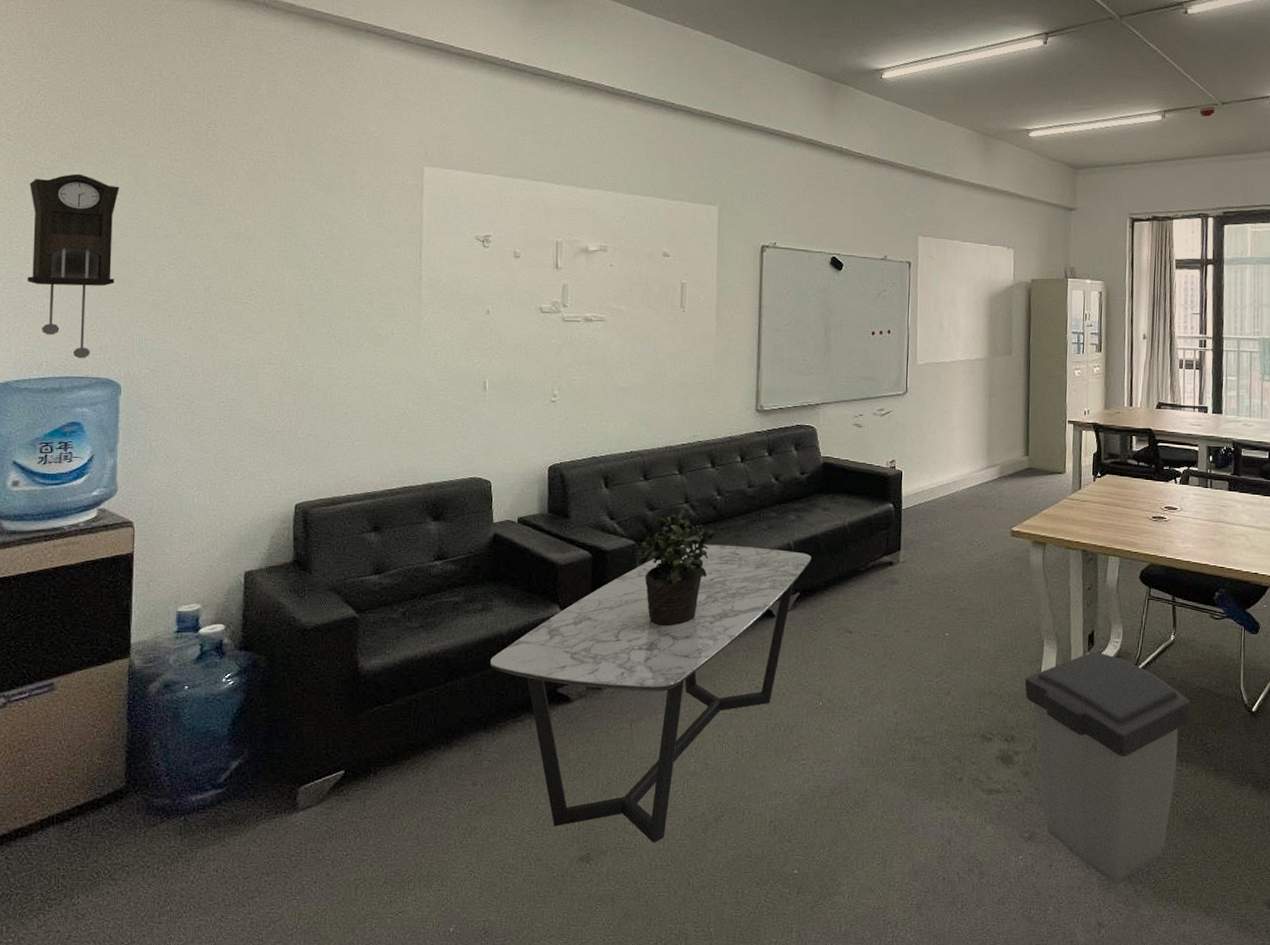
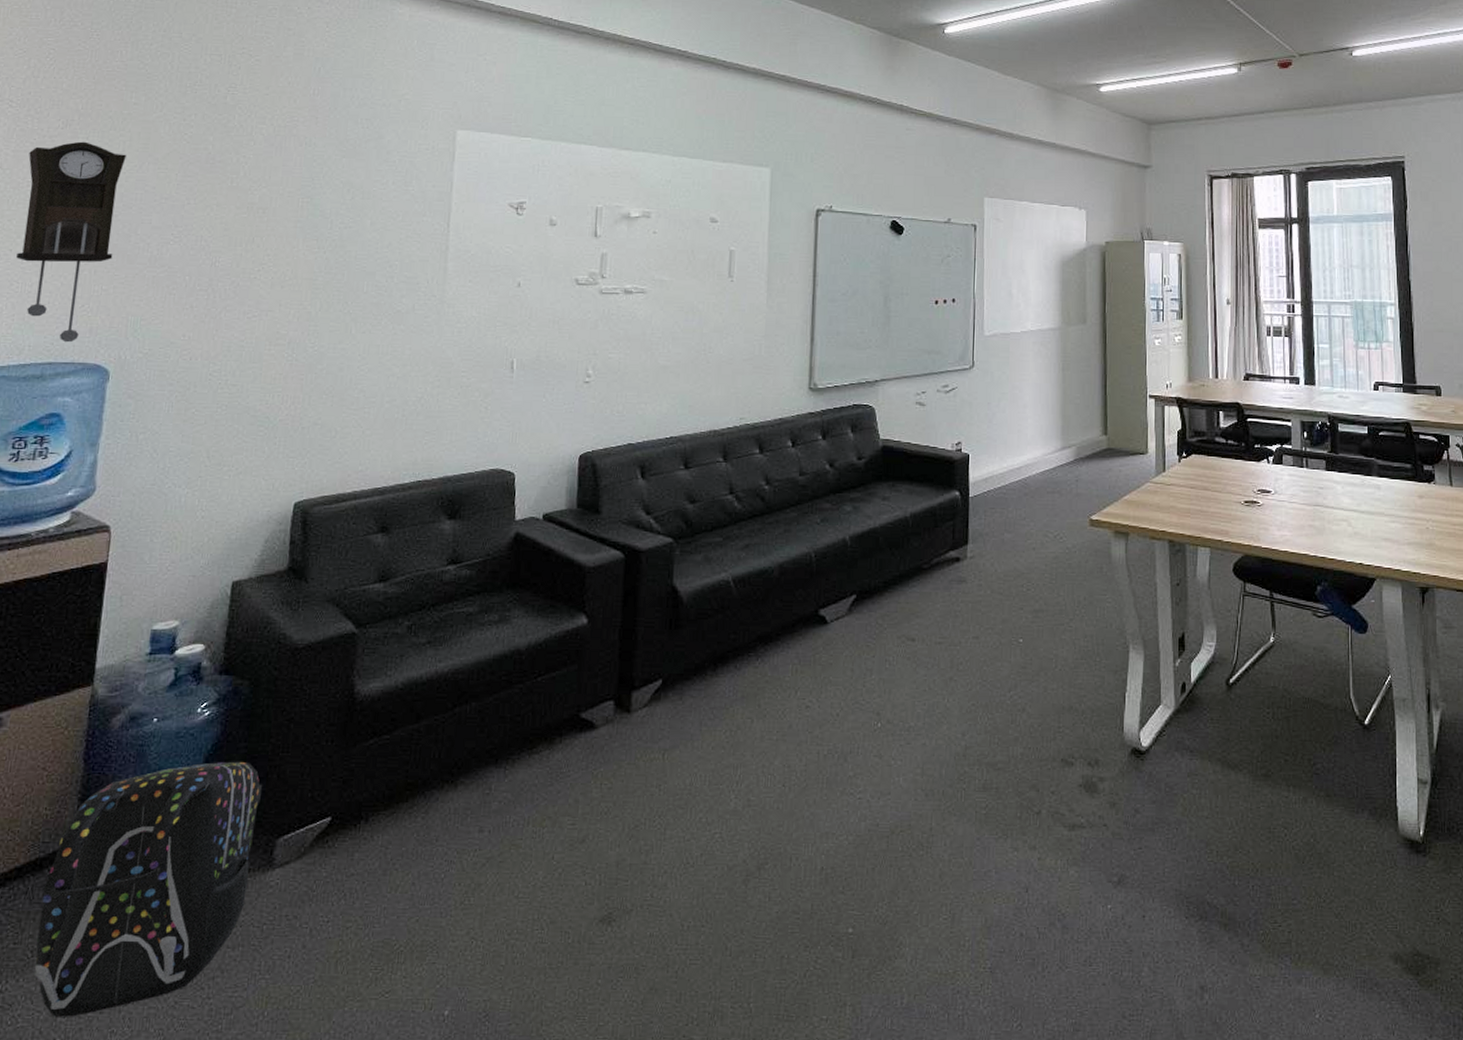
backpack: none [100,723,284,926] -> present [34,761,263,1017]
coffee table: present [490,544,812,843] -> none [505,540,870,899]
potted plant: present [638,508,714,627] -> none [675,500,761,637]
trash can: present [1024,652,1191,884] -> none [1109,658,1296,937]

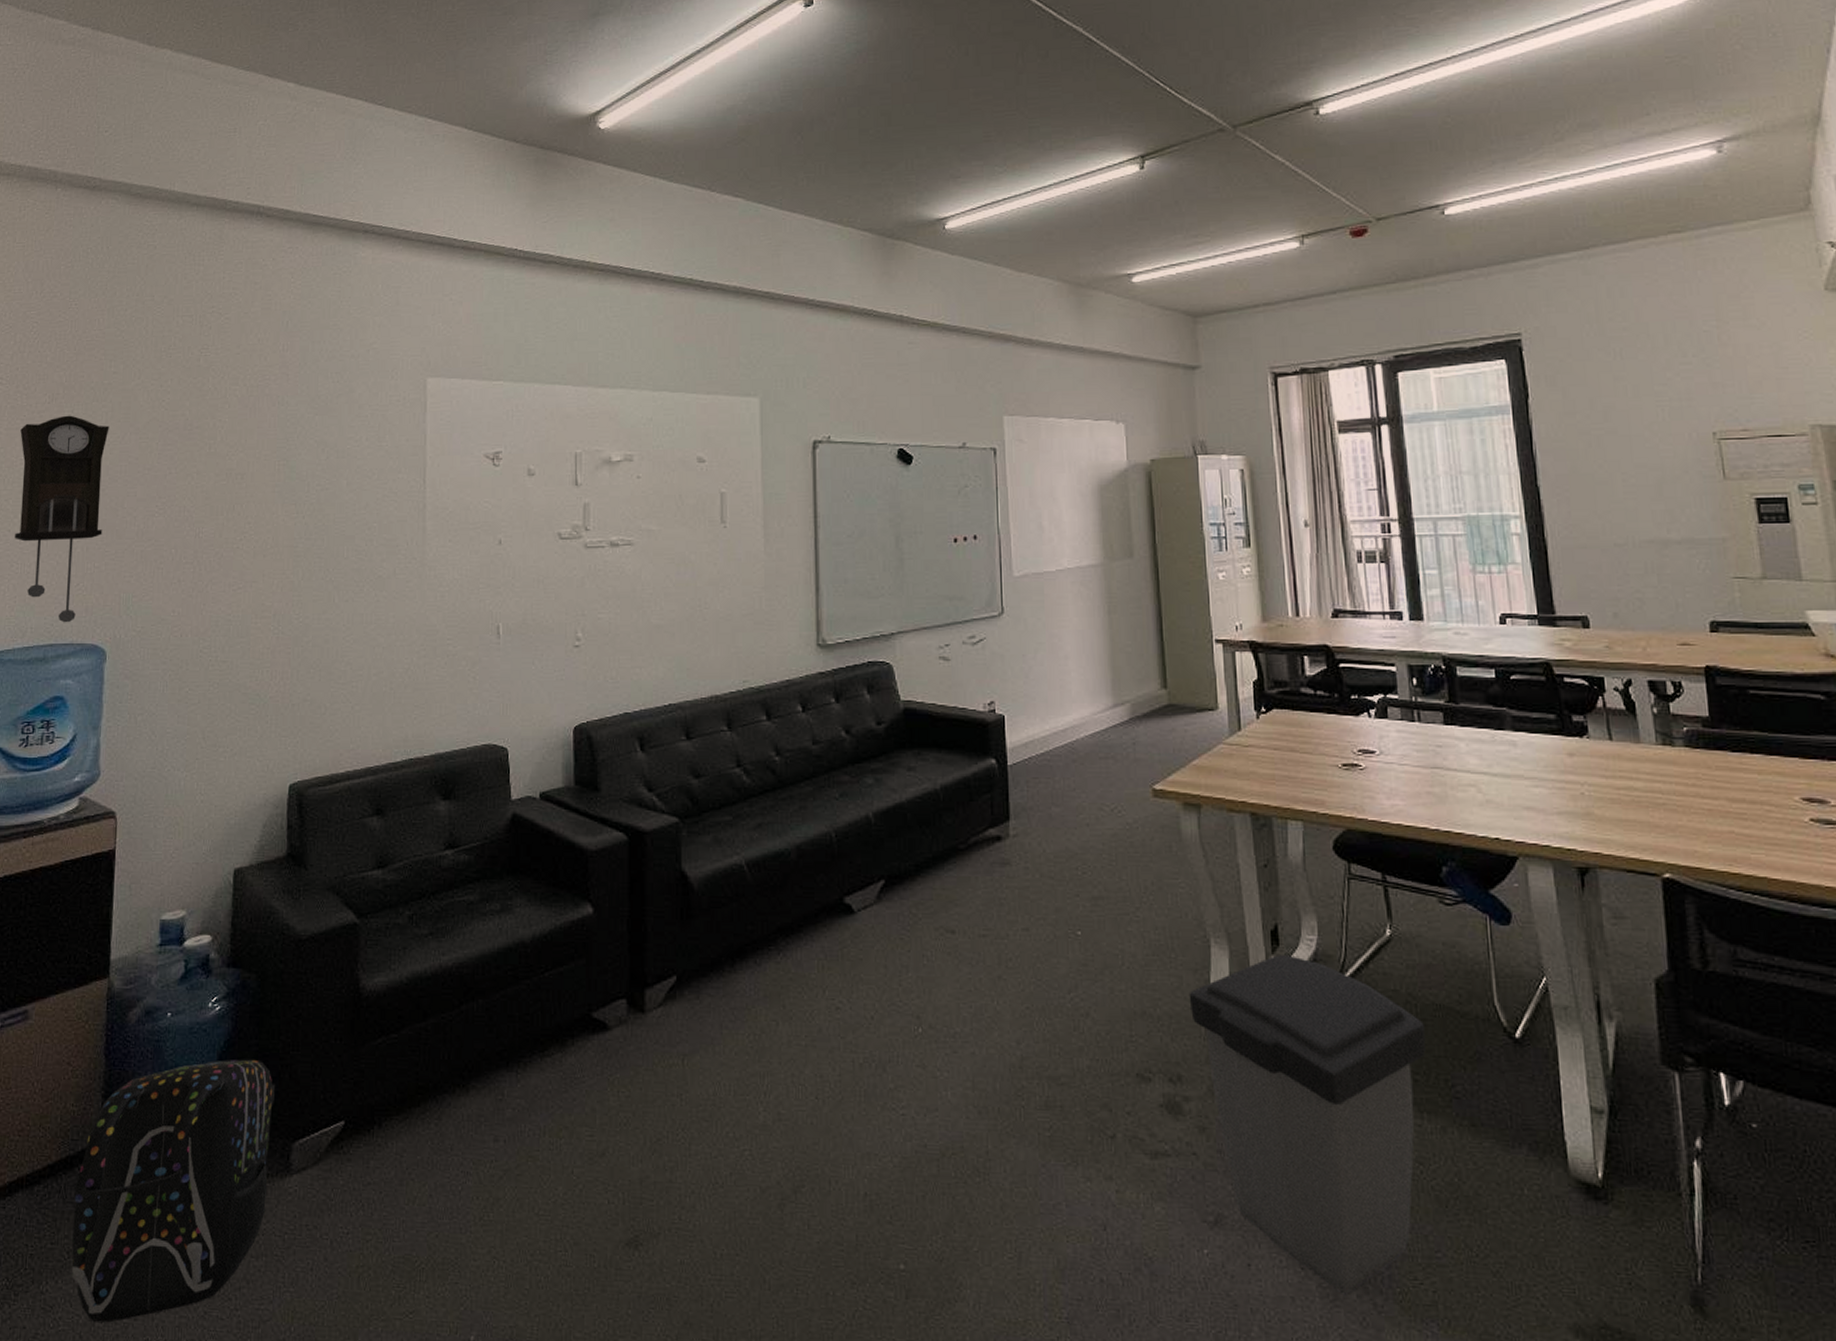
trash can: none [1109,658,1296,937] -> present [1188,955,1426,1294]

